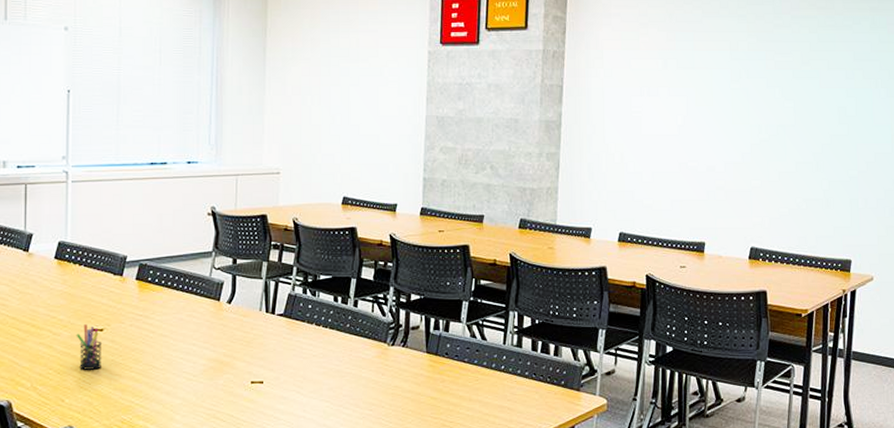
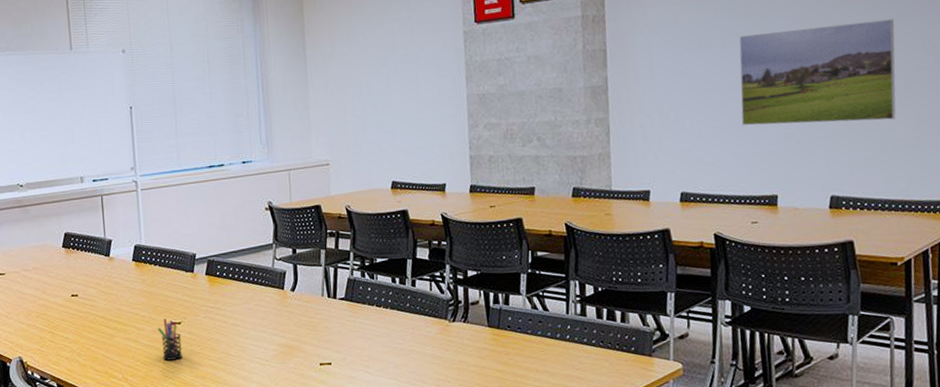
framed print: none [679,87,817,180] -> present [739,19,896,126]

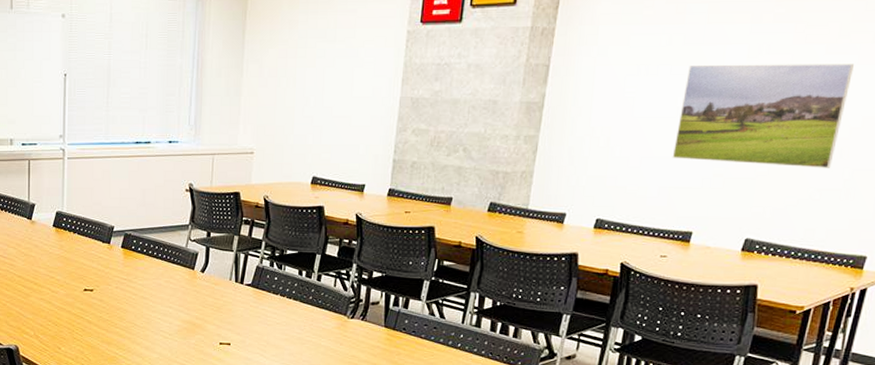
pen holder: present [157,319,182,361] -> none [70,285,93,324]

